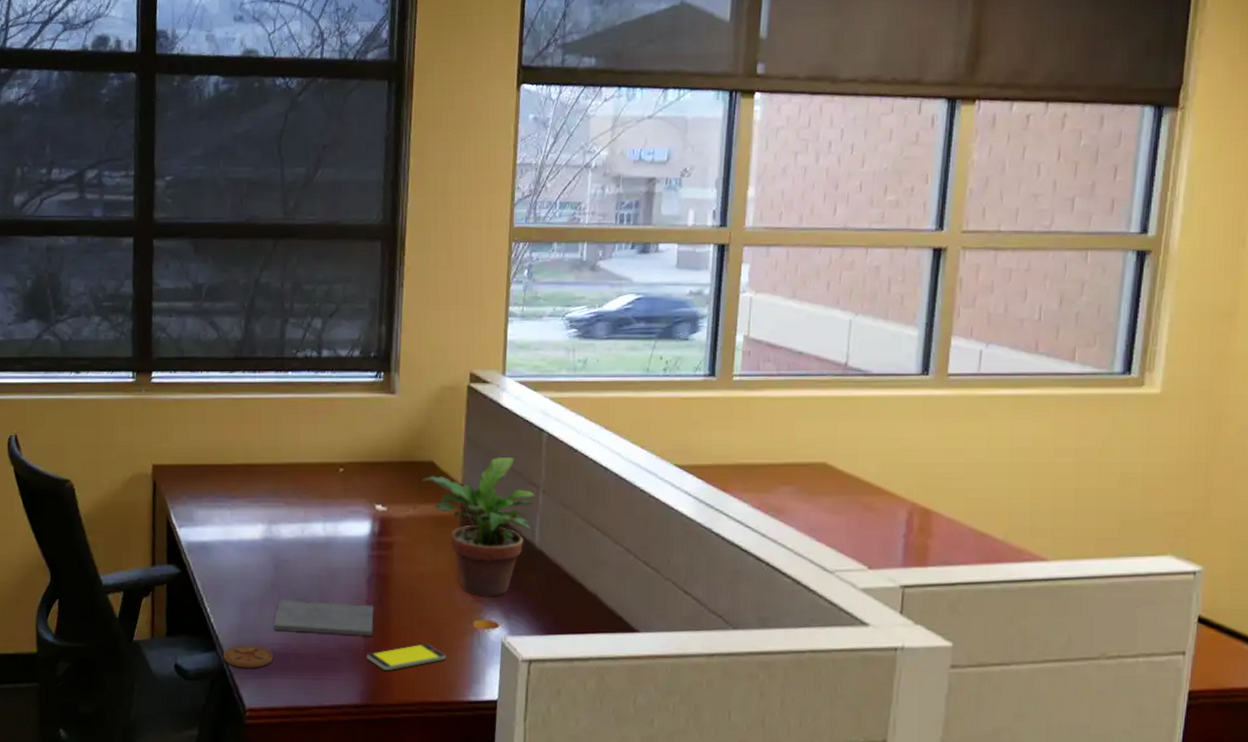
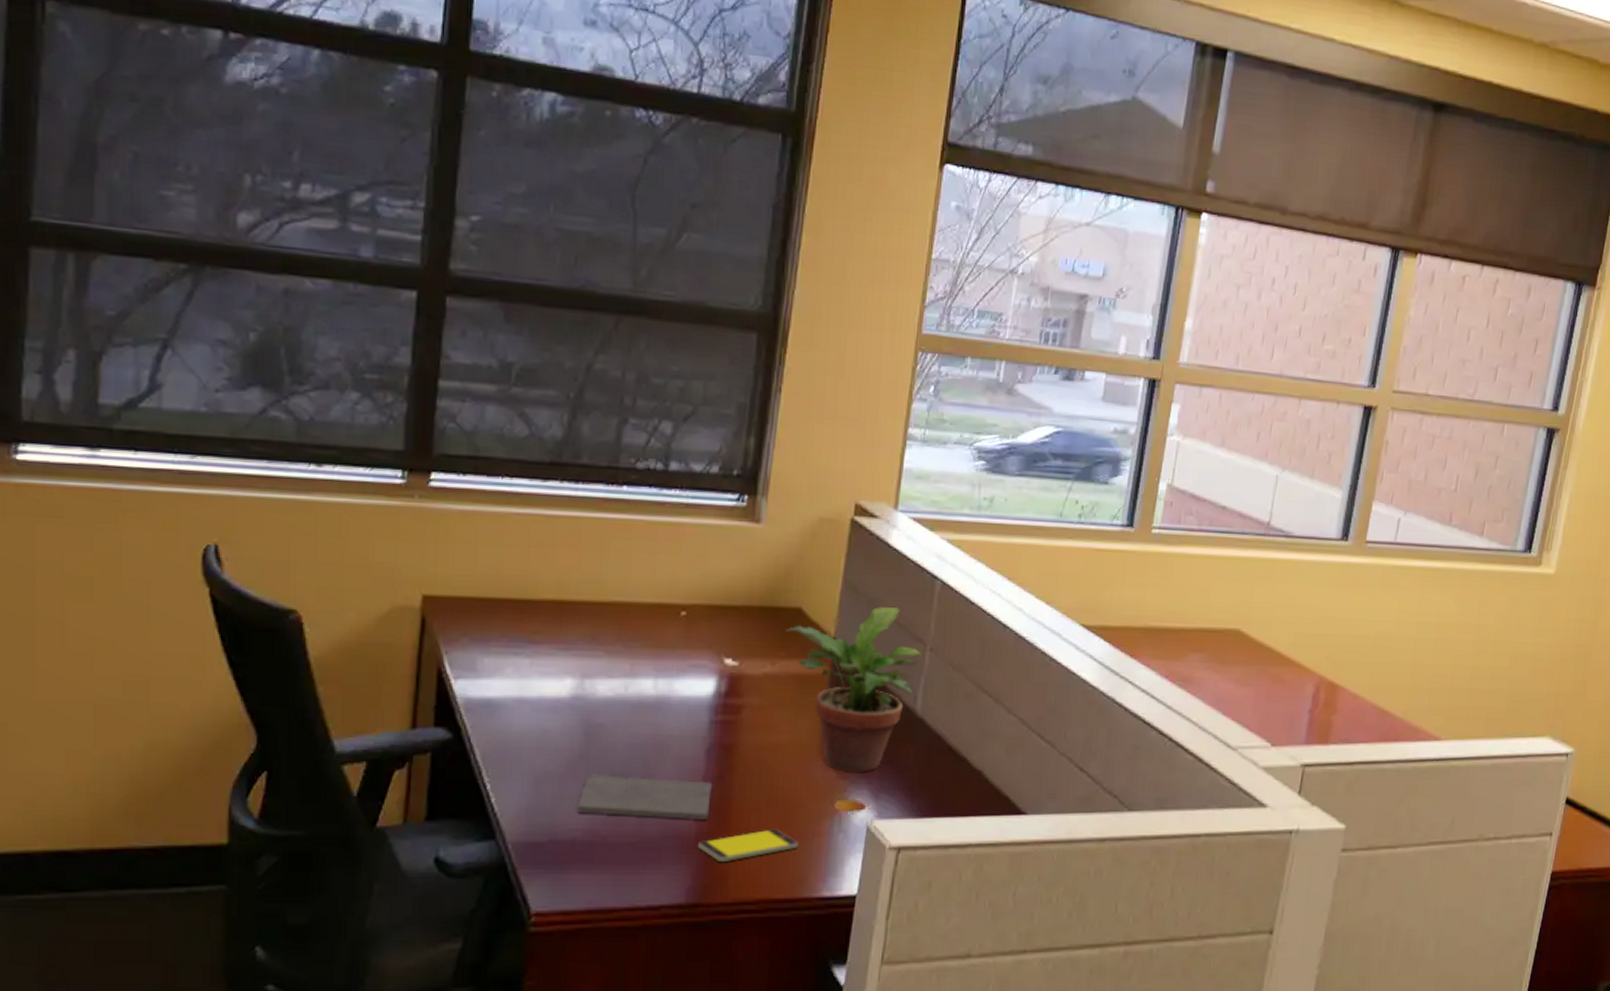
coaster: present [222,645,274,668] -> none [504,832,574,862]

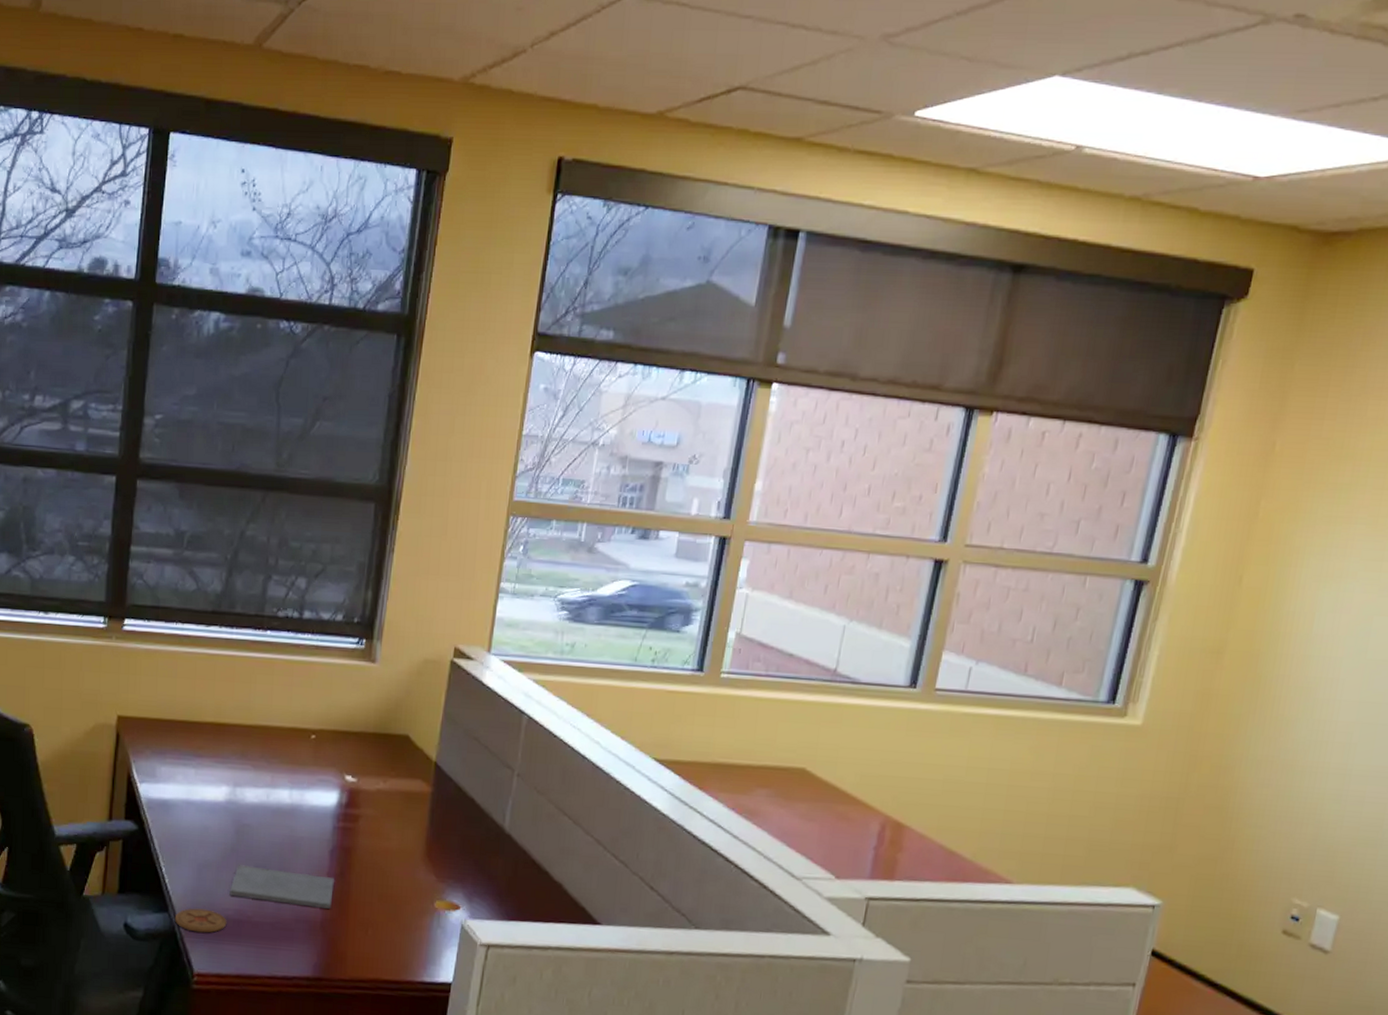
coaster: none [504,832,574,862] -> present [174,908,227,933]
smartphone: present [698,829,798,863] -> none [323,920,403,946]
potted plant: present [785,607,922,772] -> none [395,736,510,878]

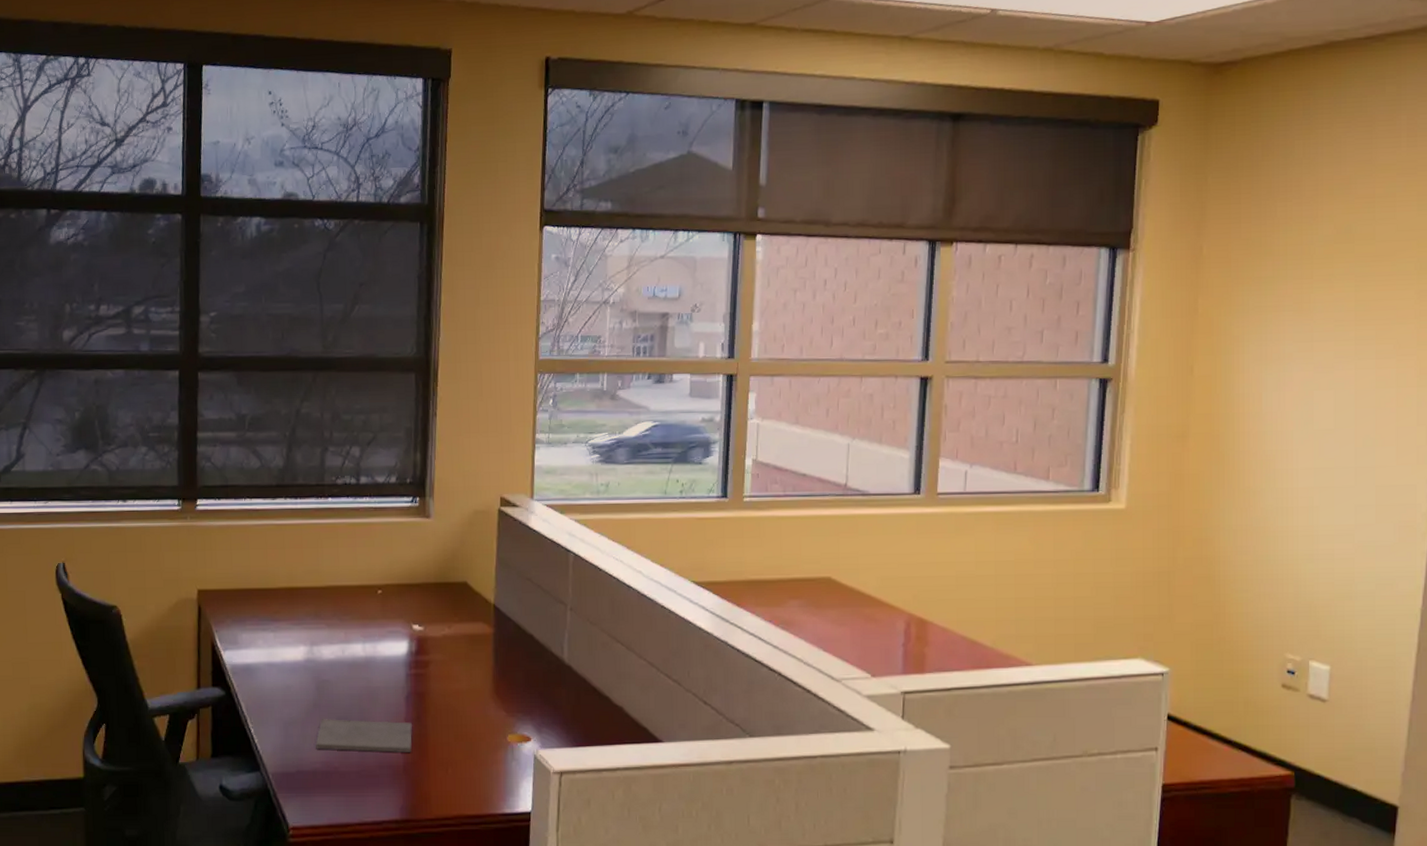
coaster: present [174,908,227,933] -> none [266,764,316,787]

